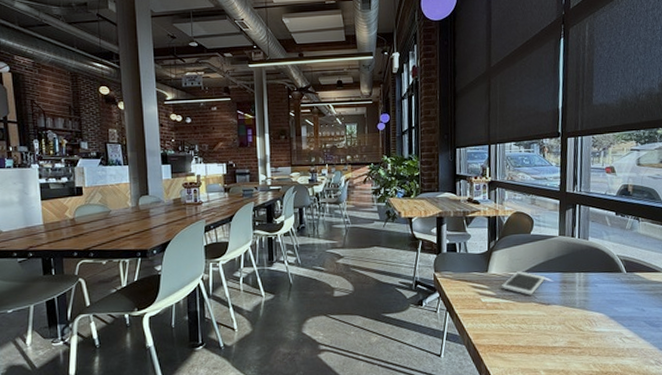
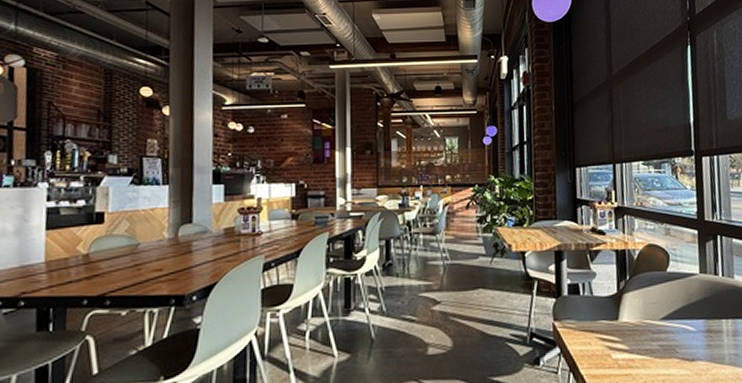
cell phone: present [502,271,546,295] -> none [636,318,688,349]

